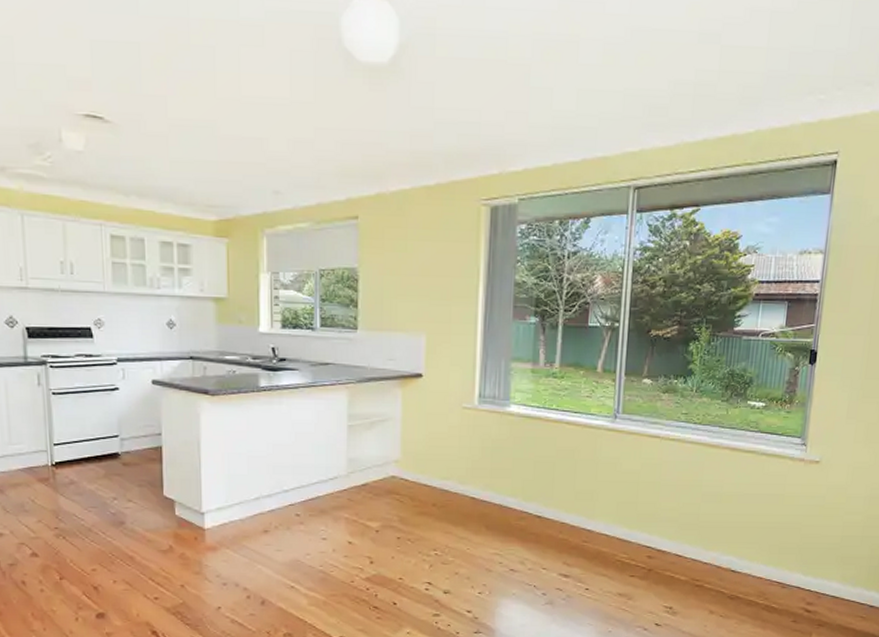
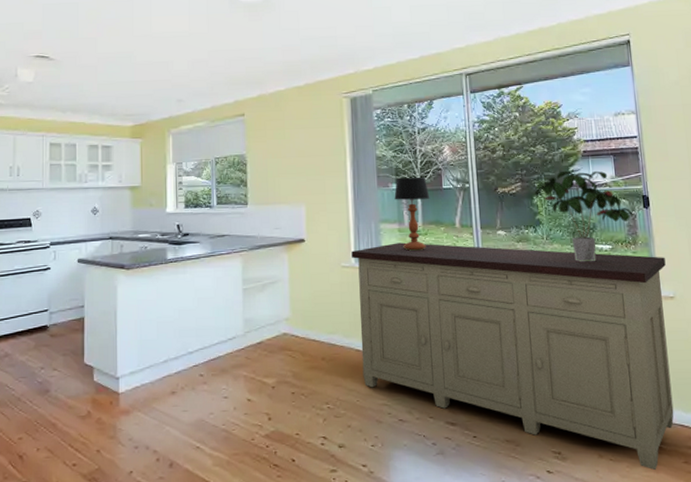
sideboard: none [475,385,820,627] -> present [351,242,674,470]
table lamp: none [531,309,572,395] -> present [394,176,430,251]
potted plant: none [691,315,796,420] -> present [534,170,634,262]

